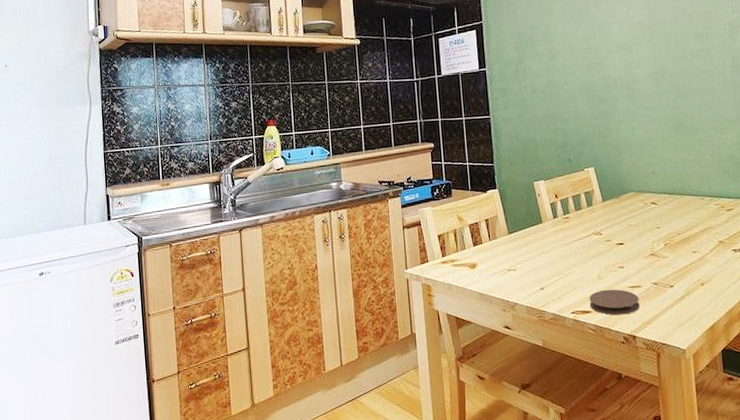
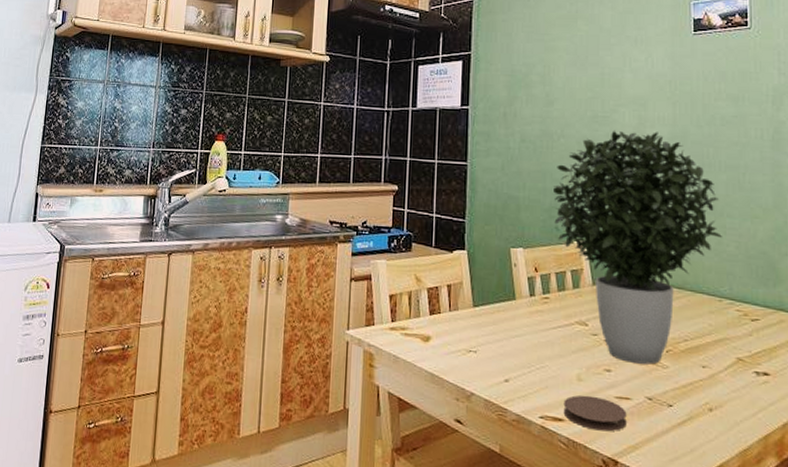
potted plant: none [563,70,701,258] -> present [553,130,723,365]

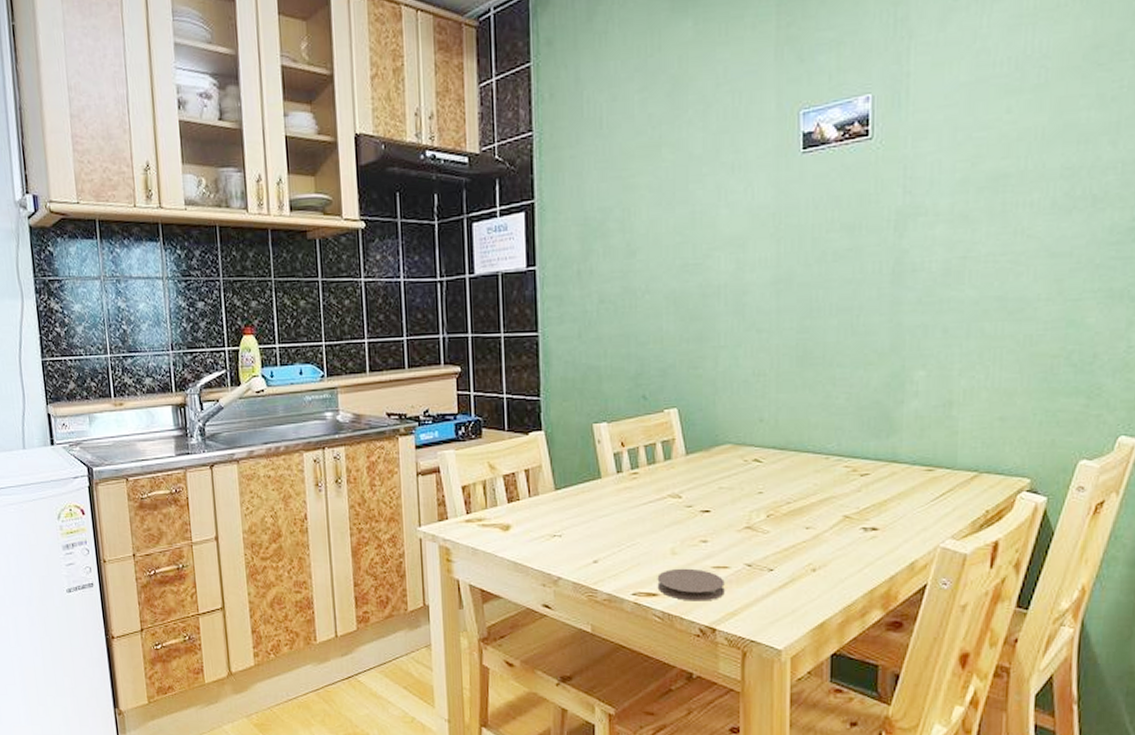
potted plant: present [553,130,723,365] -> none [639,276,832,531]

